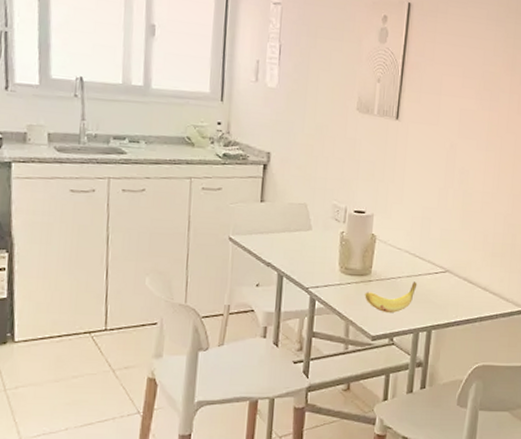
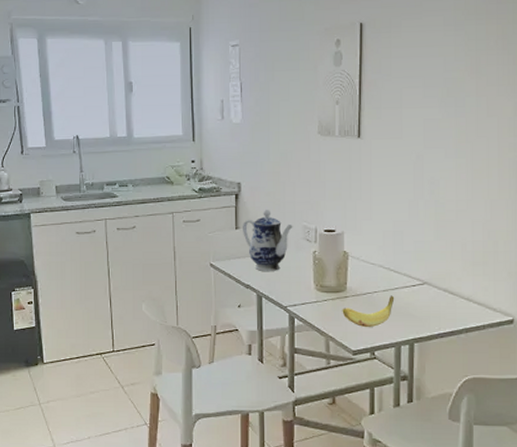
teapot: none [268,184,323,250] -> present [243,210,293,271]

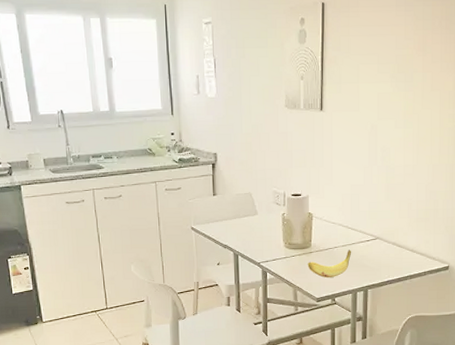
teapot: present [243,210,293,271] -> none [220,177,264,232]

